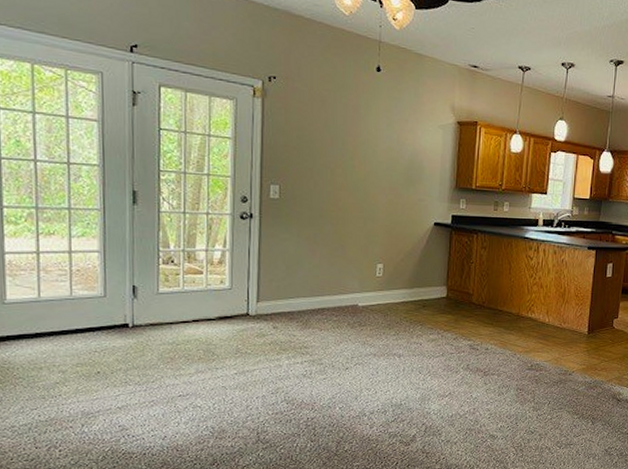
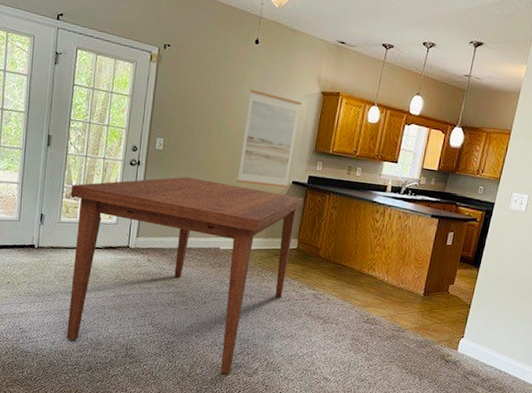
dining table: none [168,227,448,447] -> present [66,177,303,375]
wall art: none [370,123,436,231] -> present [236,89,302,188]

